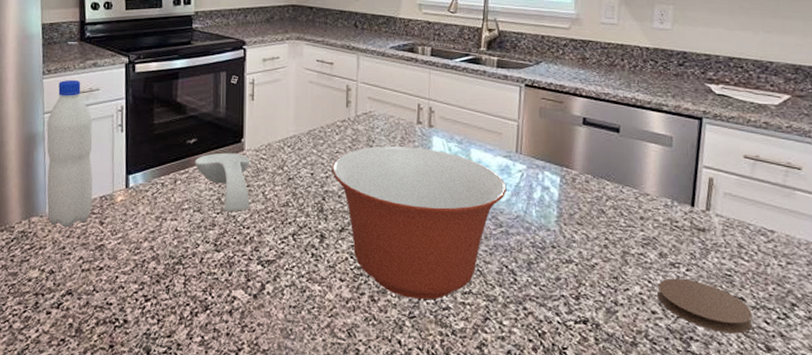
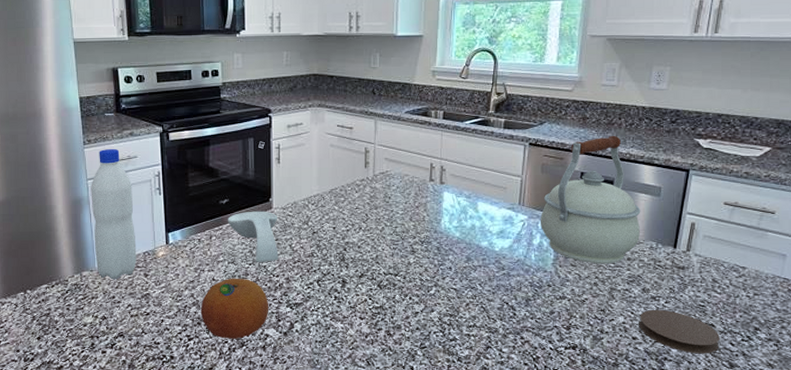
fruit: none [160,229,238,301] -> present [200,278,269,339]
mixing bowl: present [331,146,507,299] -> none [352,202,509,332]
kettle: none [541,78,653,224] -> present [541,135,641,264]

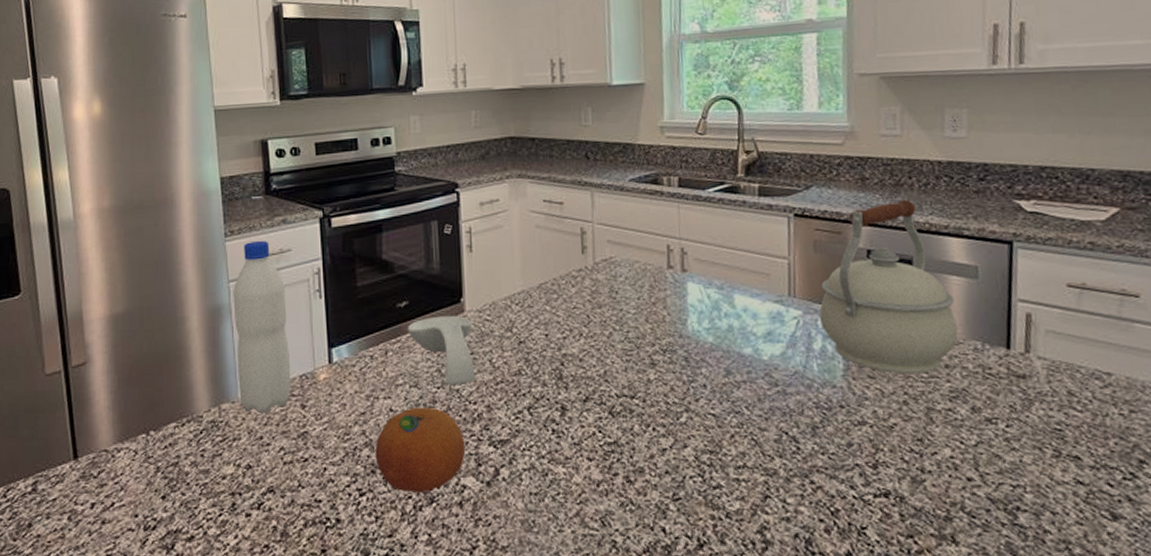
coaster: present [639,309,720,354] -> none [973,436,1092,501]

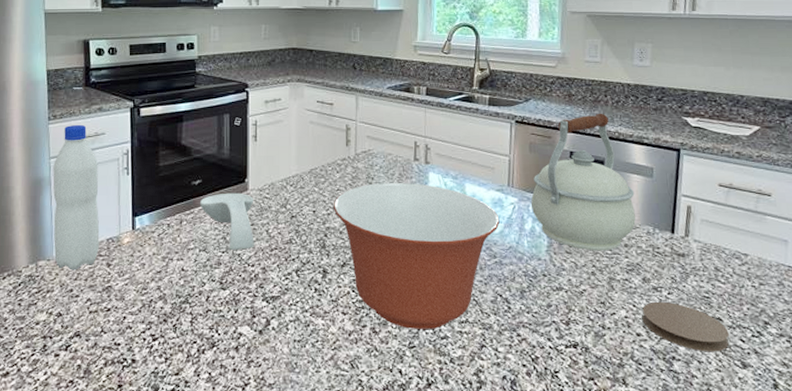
fruit: present [375,407,466,493] -> none [167,268,243,338]
mixing bowl: none [569,296,781,477] -> present [333,183,500,329]
coaster: none [973,436,1092,501] -> present [642,301,729,352]

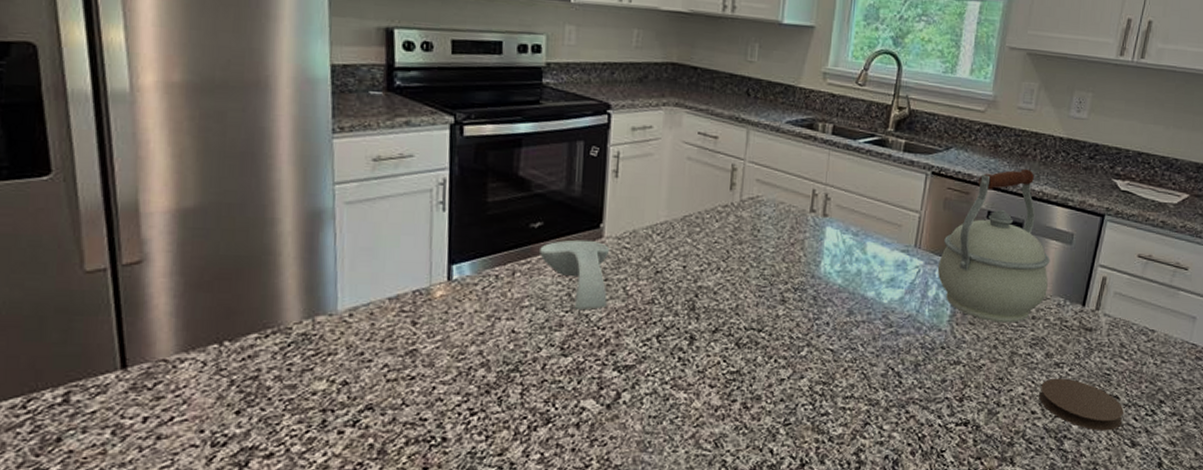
water bottle: present [53,124,100,271] -> none [338,141,403,329]
mixing bowl: present [333,183,500,329] -> none [708,236,901,405]

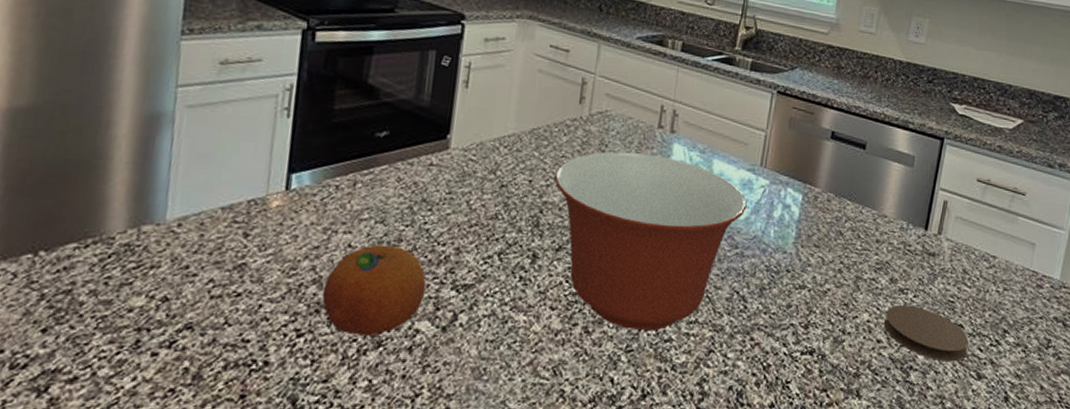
fruit: none [491,330,589,413] -> present [322,244,427,336]
spoon rest: present [538,239,610,311] -> none [382,150,456,225]
mixing bowl: none [708,236,901,405] -> present [554,151,747,330]
kettle: present [938,168,1051,323] -> none [783,90,893,247]

